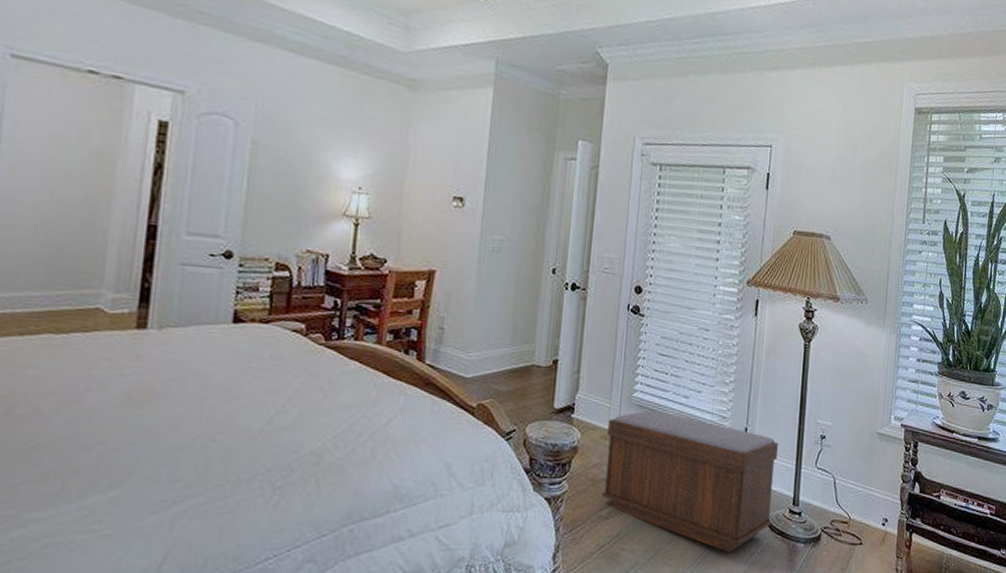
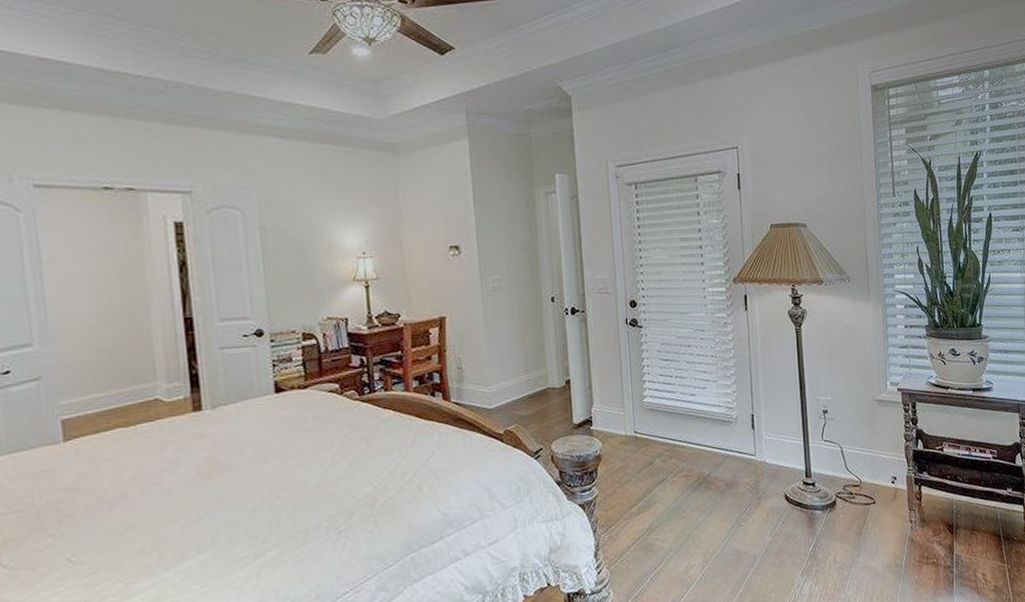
bench: present [601,410,778,553] -> none [624,411,789,529]

